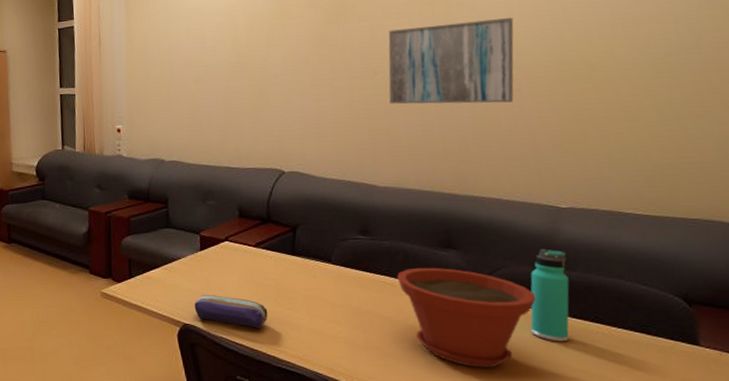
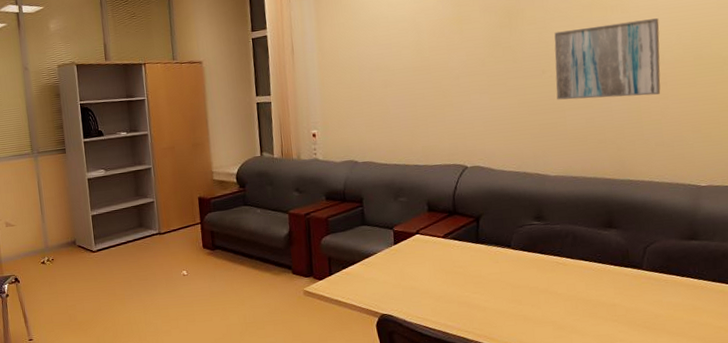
pencil case: present [194,294,268,329] -> none [390,285,457,314]
plant pot: present [397,267,536,368] -> none [567,245,683,332]
thermos bottle: present [530,248,570,342] -> none [678,223,710,304]

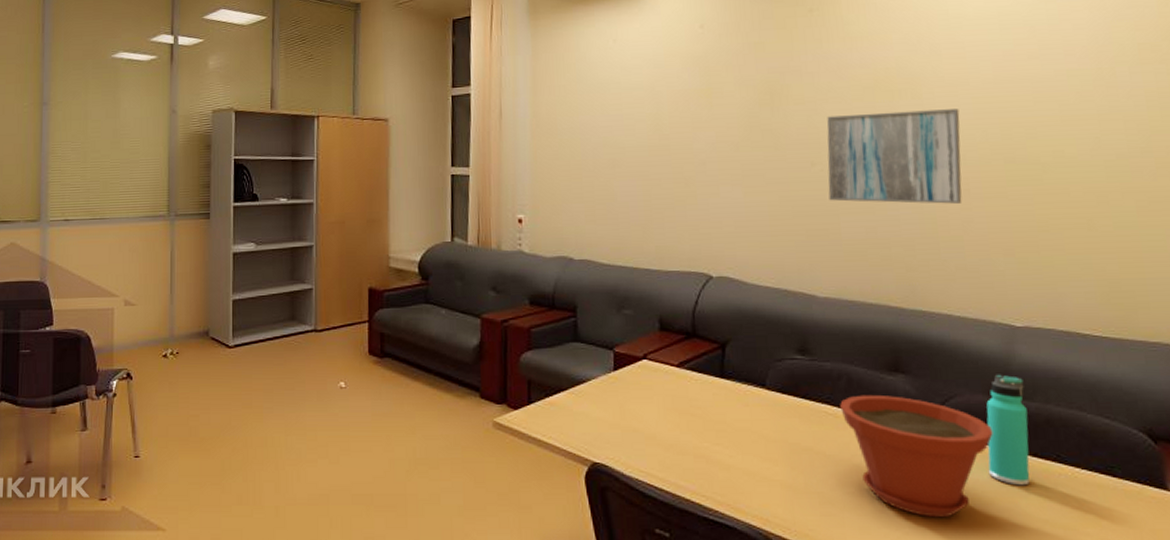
plant pot: none [567,245,683,332] -> present [840,394,993,518]
thermos bottle: none [678,223,710,304] -> present [986,374,1030,486]

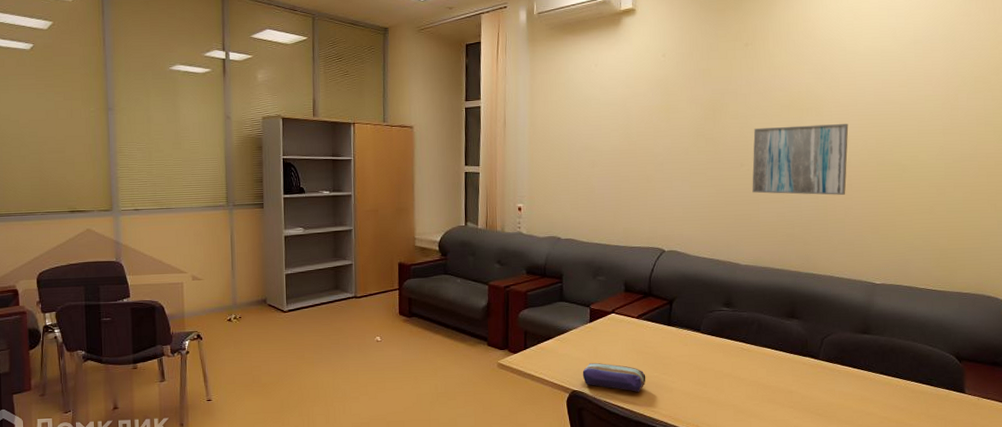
pencil case: none [605,425,693,469] -> present [582,362,646,393]
plant pot: present [840,394,993,518] -> none [752,334,855,419]
thermos bottle: present [986,374,1030,486] -> none [850,317,879,395]

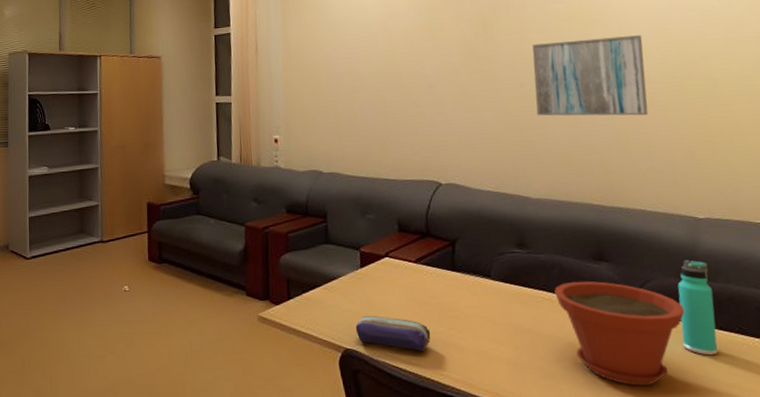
plant pot: none [752,334,855,419] -> present [554,280,685,386]
thermos bottle: none [850,317,879,395] -> present [677,259,718,356]

